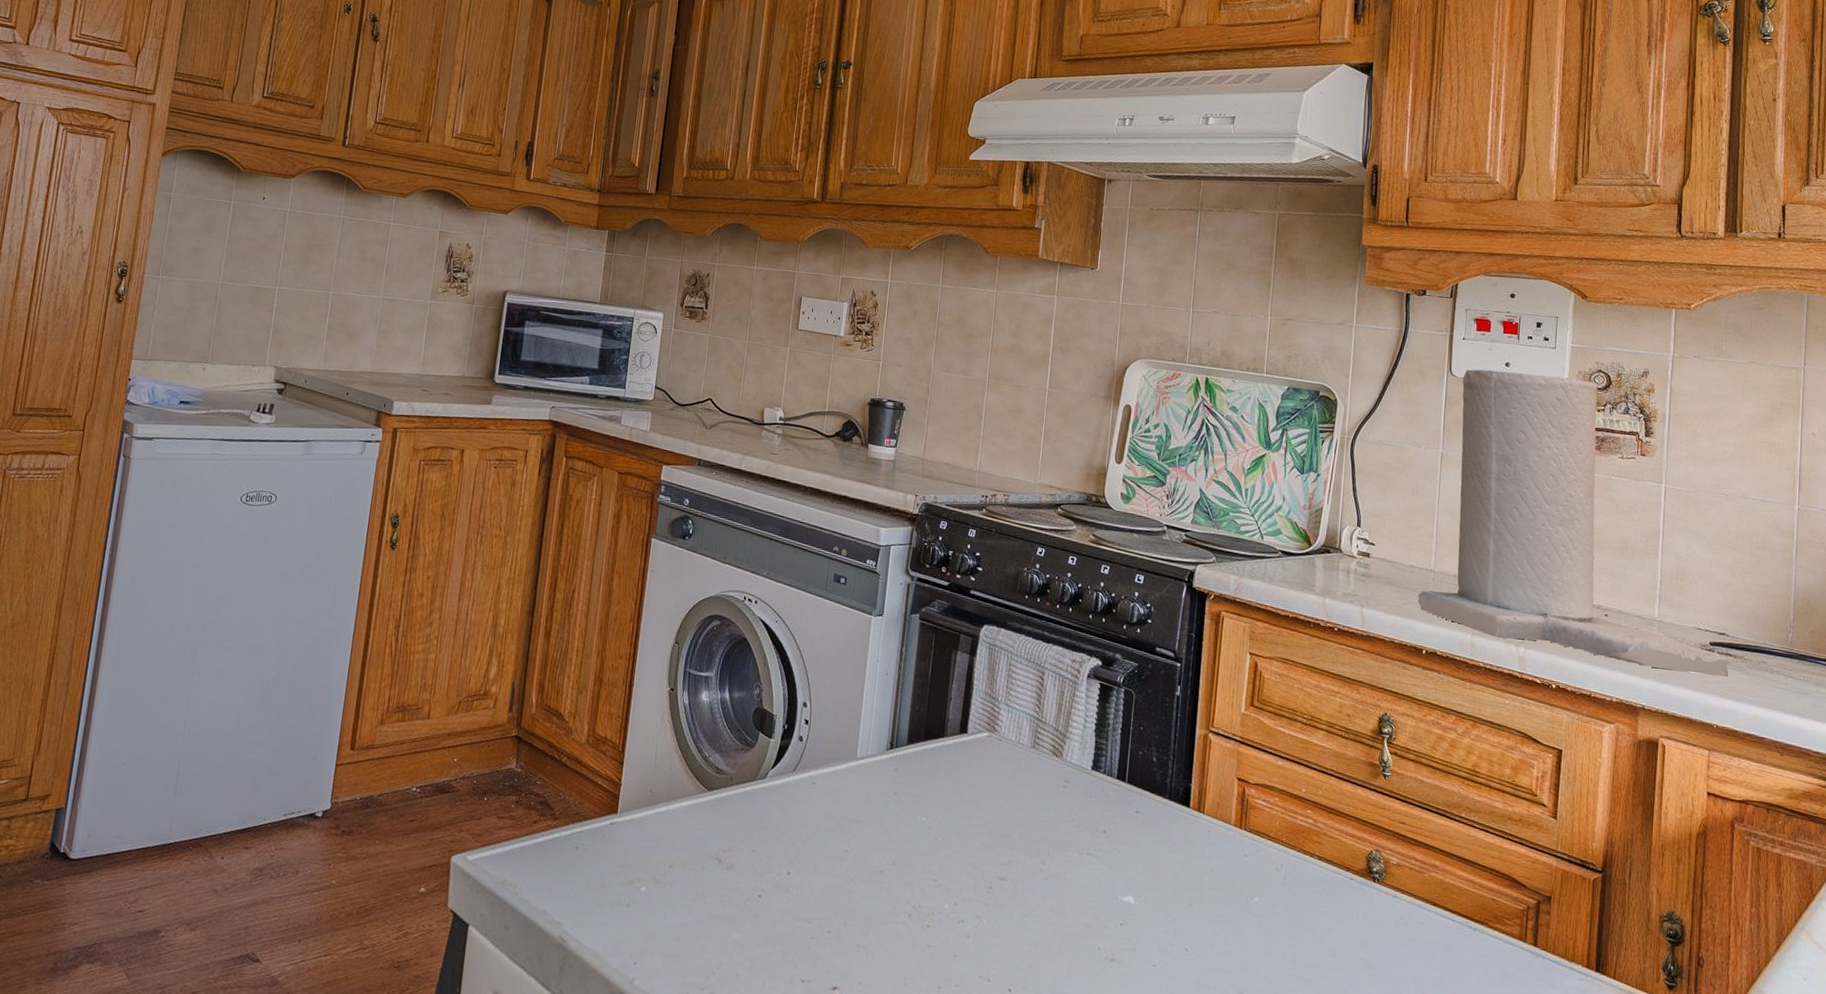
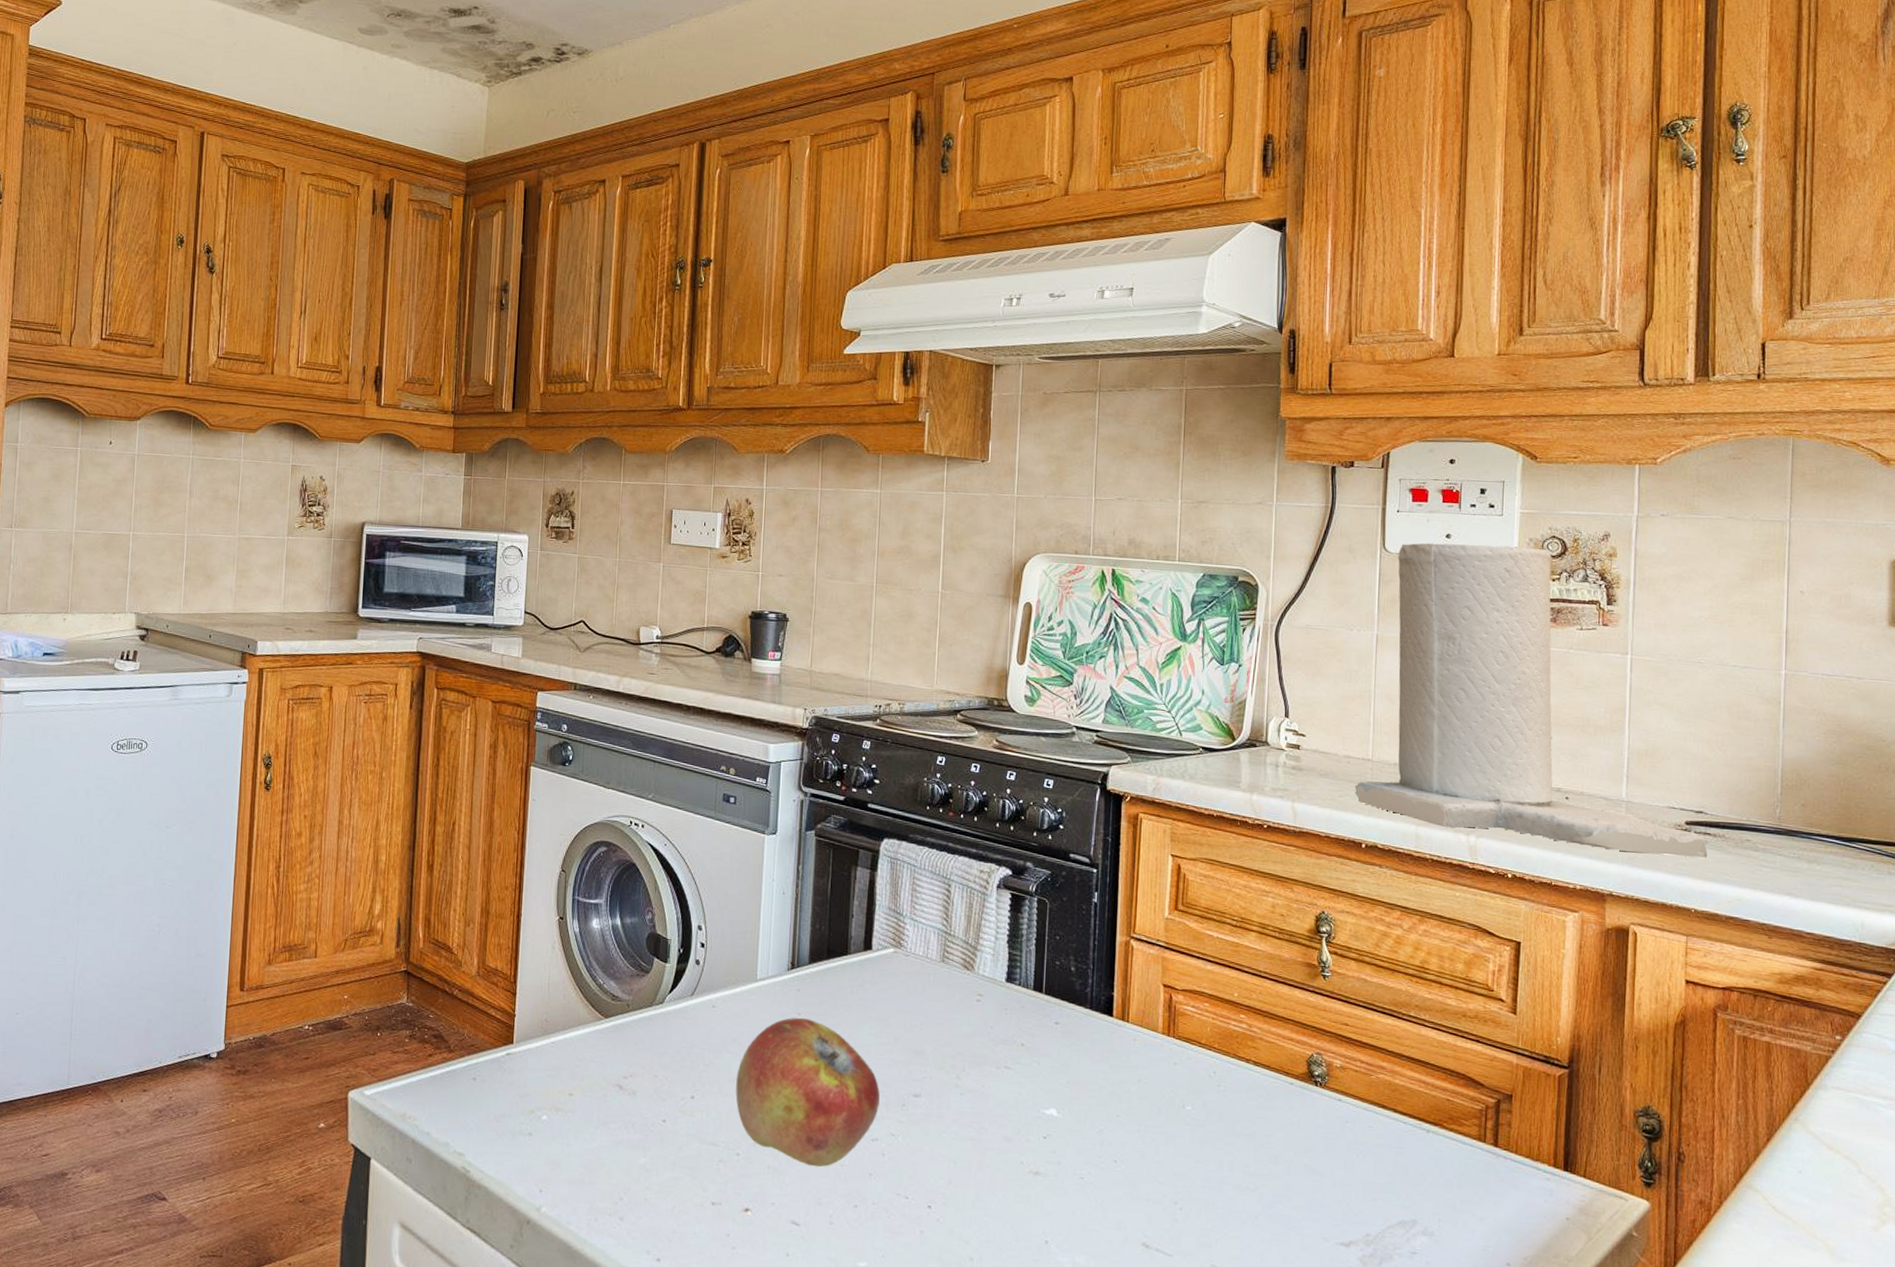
fruit: none [830,797,968,947] -> present [735,1017,880,1167]

